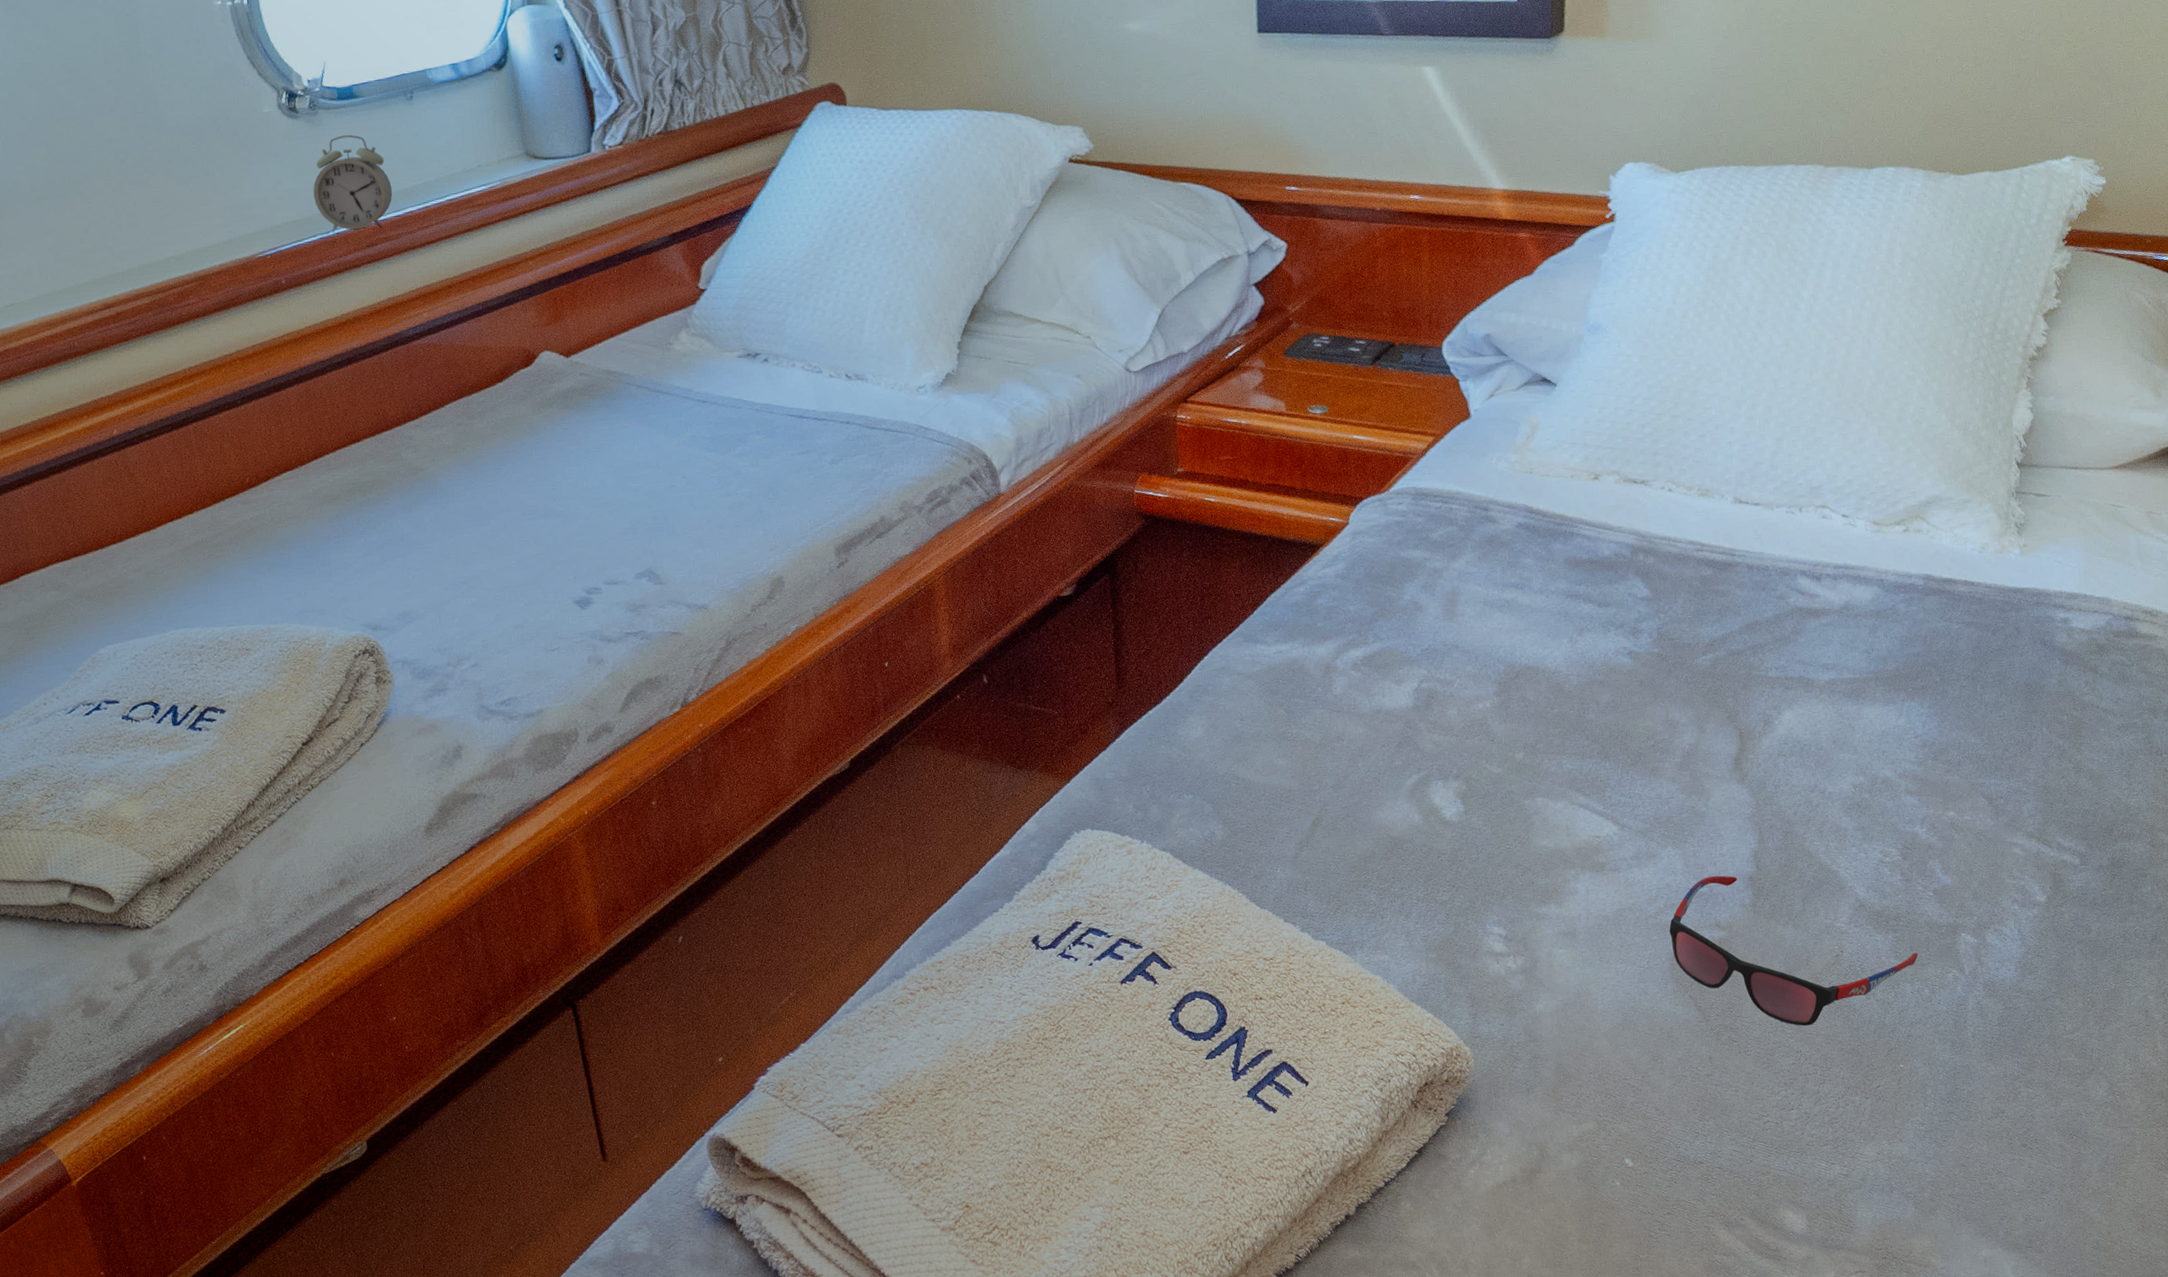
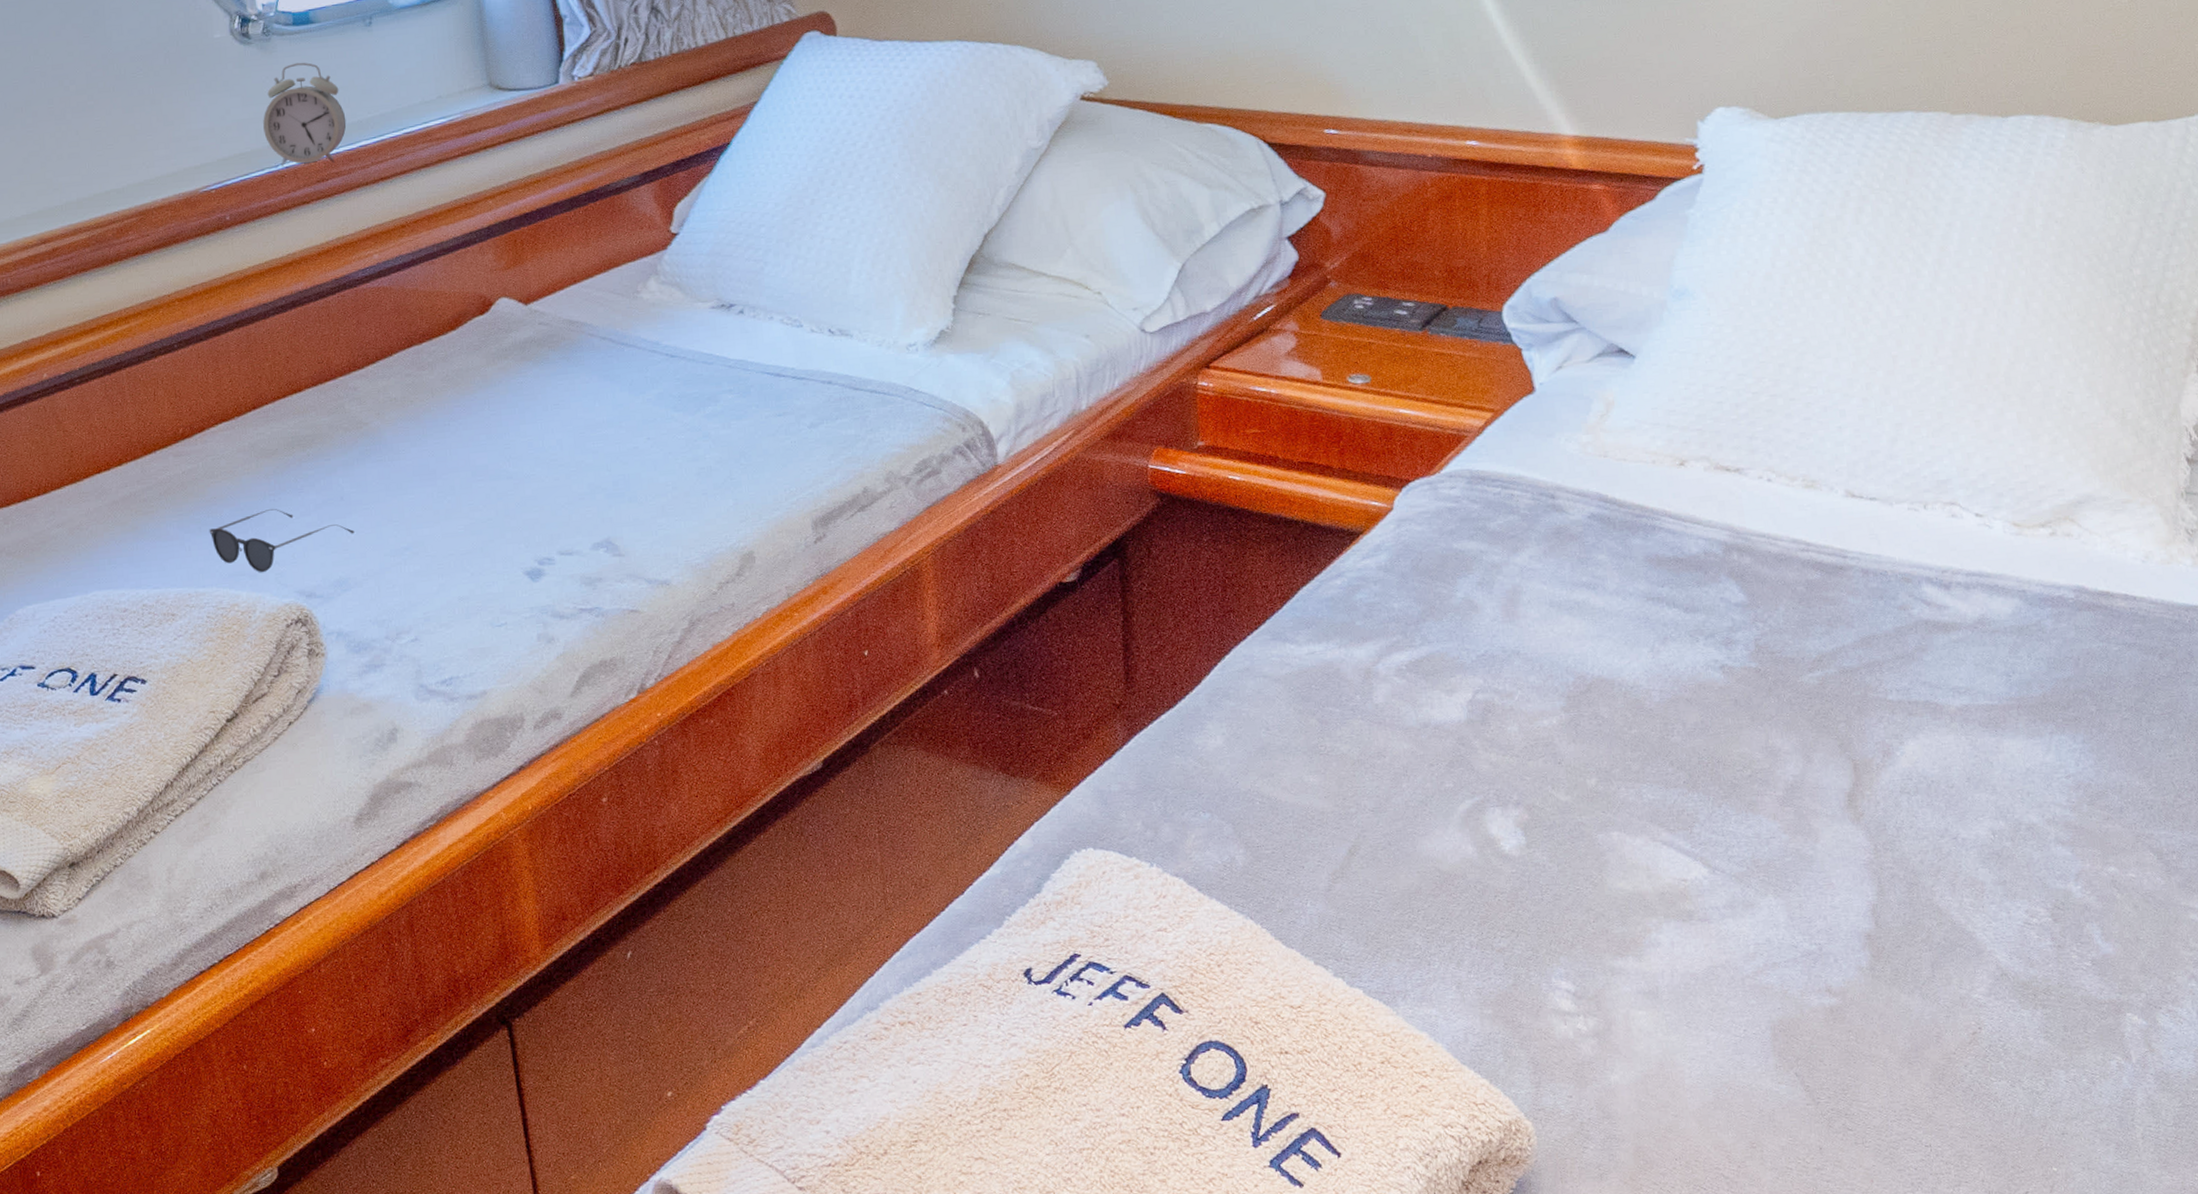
sunglasses: none [278,549,415,609] -> present [209,508,355,573]
sunglasses: present [1669,875,1918,1027] -> none [1770,931,2074,1116]

